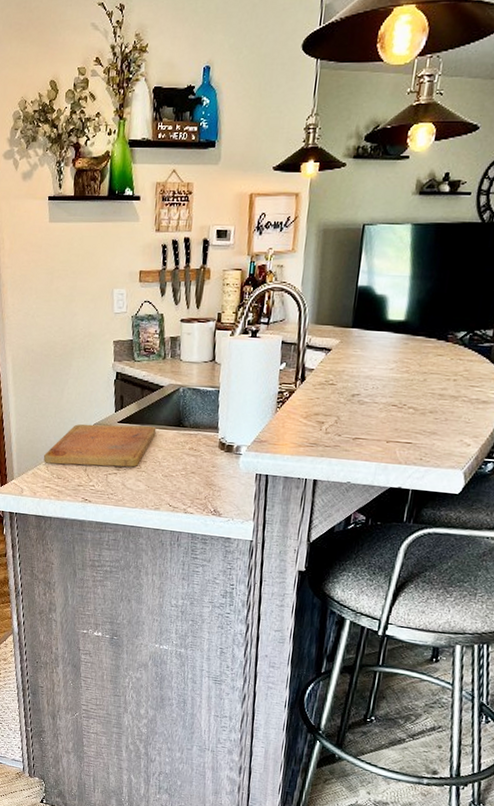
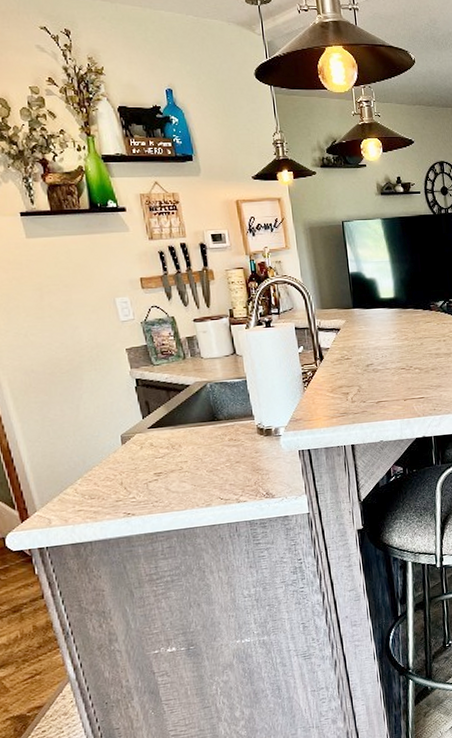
cutting board: present [43,424,157,467] -> none [68,425,192,486]

